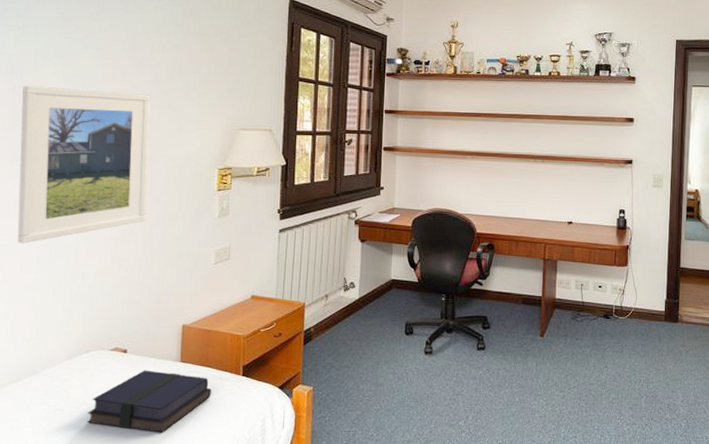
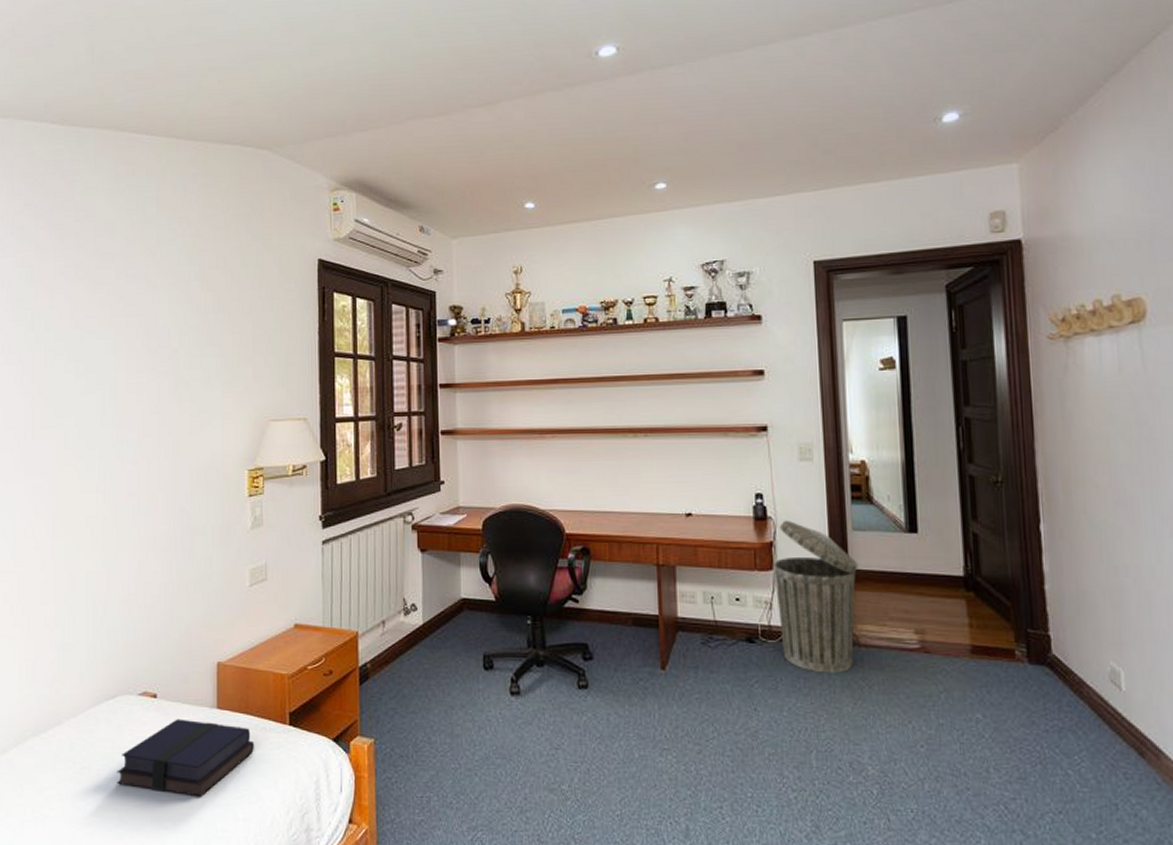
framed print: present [17,85,151,244] -> none [34,386,171,570]
trash can: none [627,230,688,342] -> present [773,520,860,673]

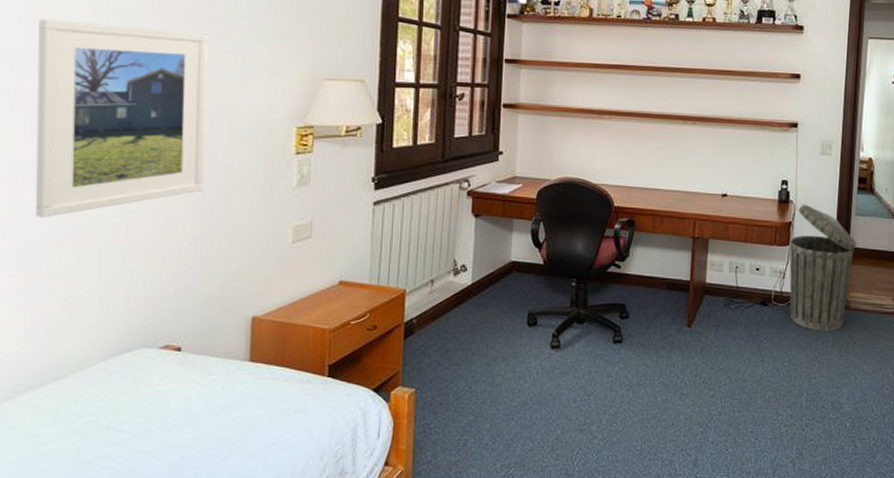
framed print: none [34,386,171,570] -> present [35,18,209,218]
book: present [117,718,254,797] -> none [131,371,289,446]

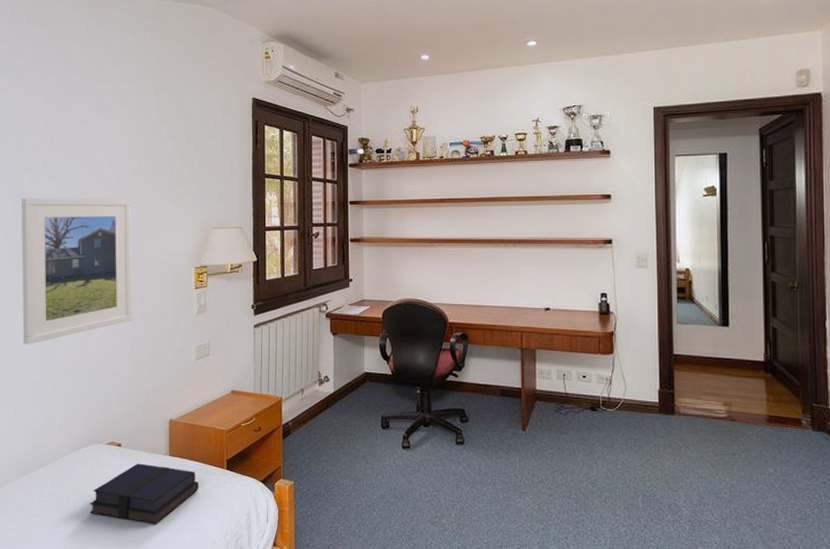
book: none [131,371,289,446] -> present [89,463,198,524]
trash can: present [789,204,858,331] -> none [613,314,682,436]

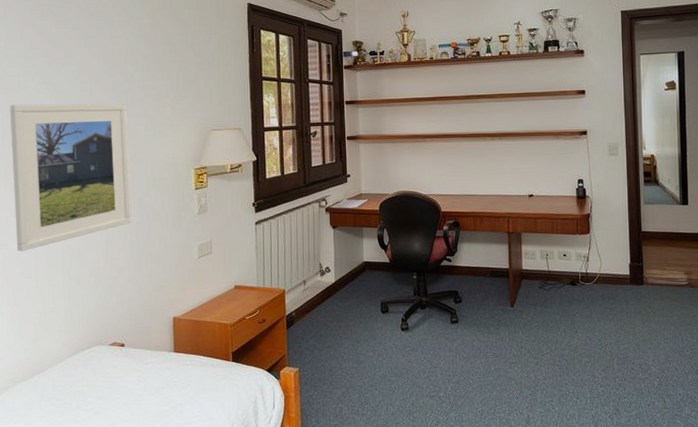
book: present [89,463,198,524] -> none [93,361,205,419]

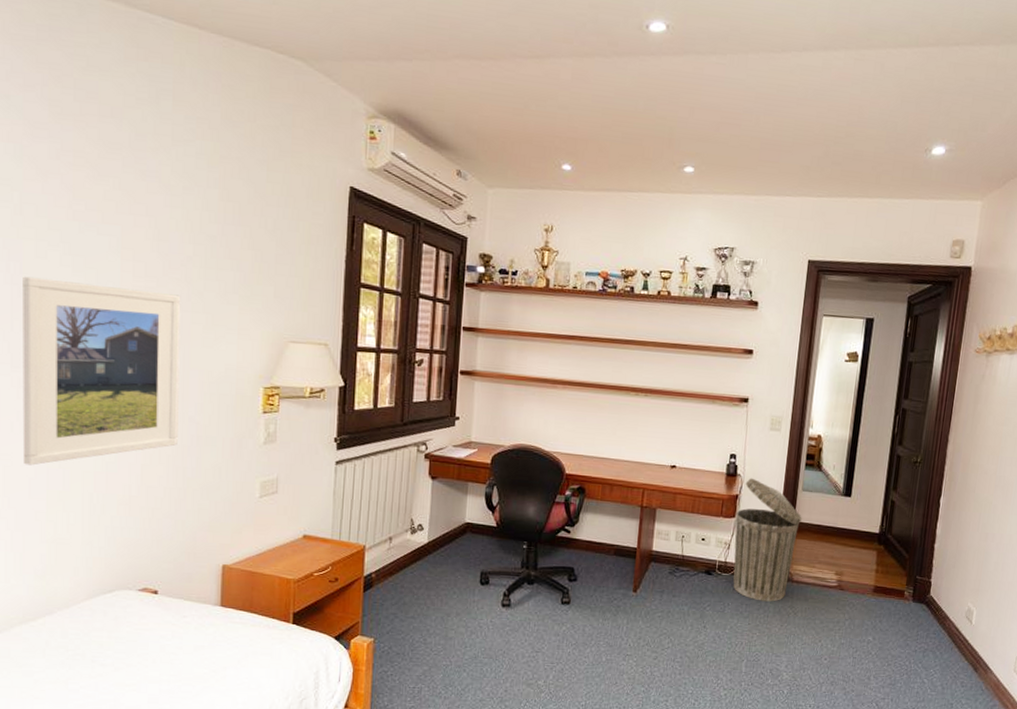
trash can: none [590,198,649,304] -> present [733,478,803,602]

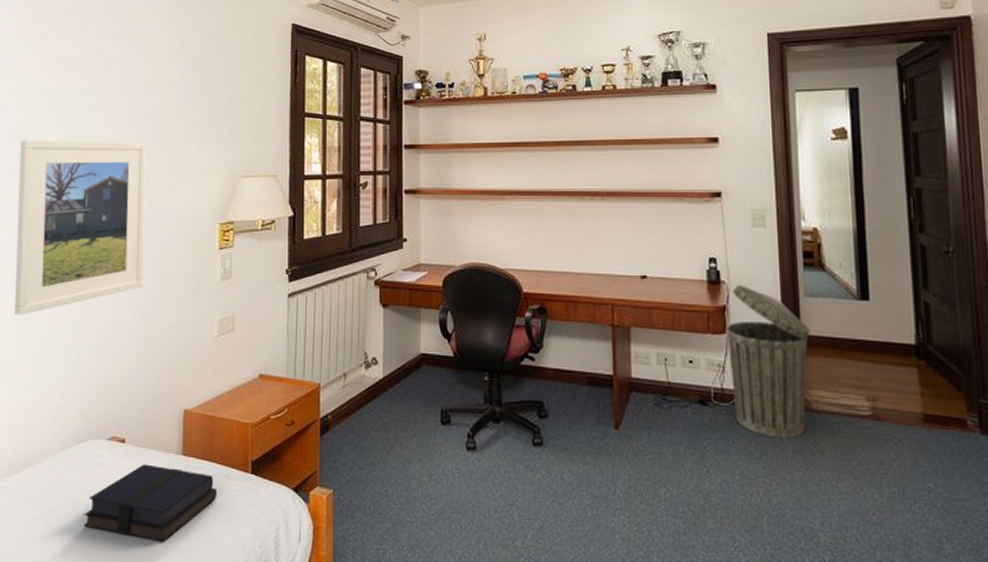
book: none [113,614,256,683] -> present [84,464,217,542]

